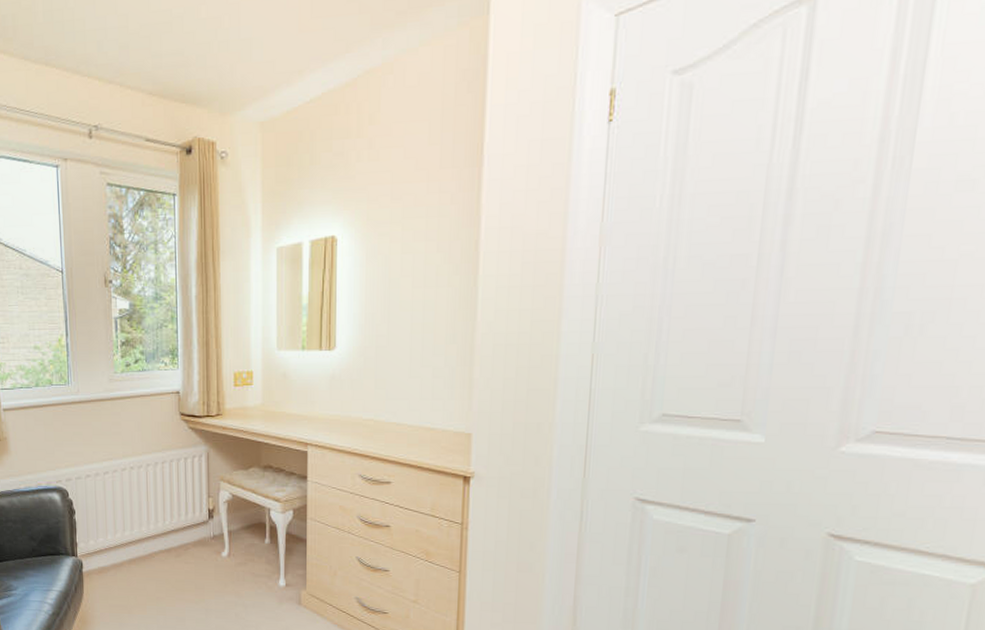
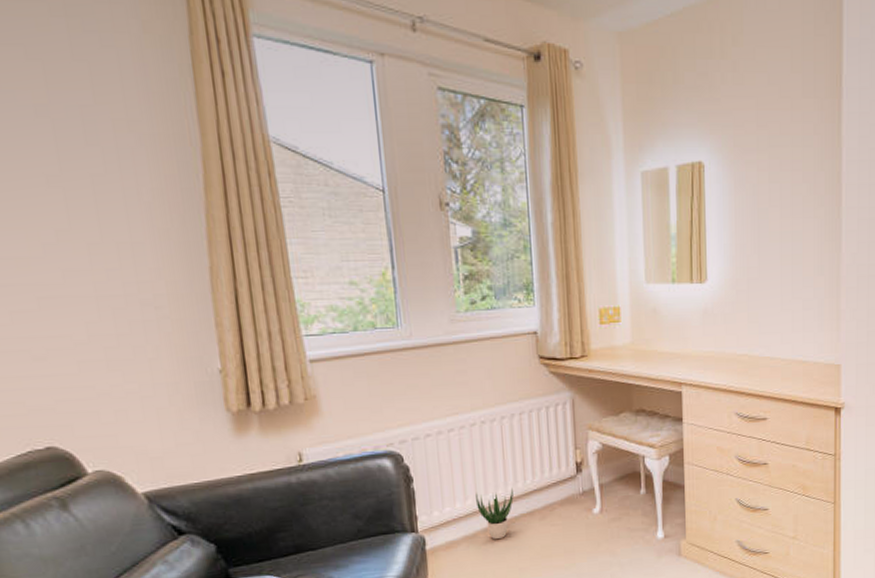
potted plant: none [124,526,154,570] -> present [476,487,514,540]

